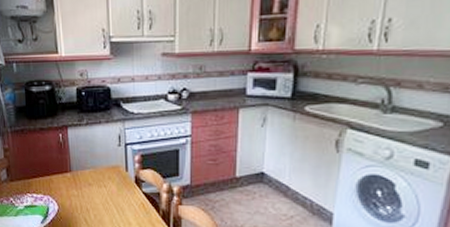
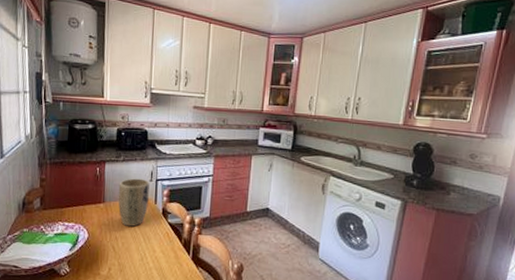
plant pot: none [84,143,119,197] -> present [118,178,150,227]

